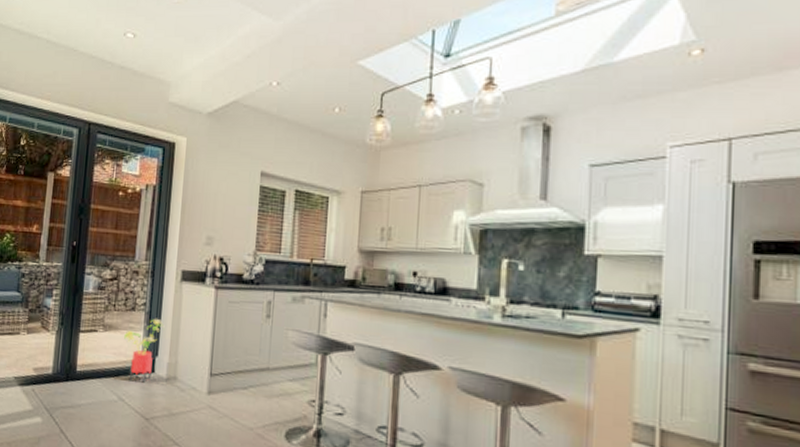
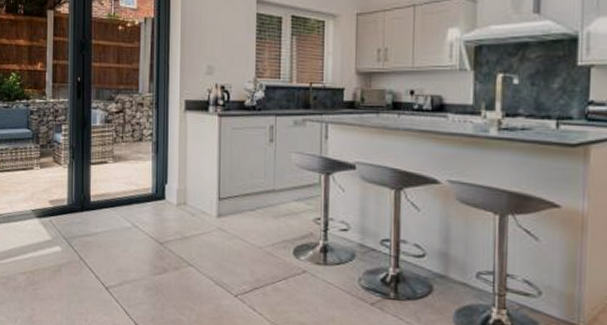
house plant: present [124,318,165,383] -> none [134,147,172,210]

